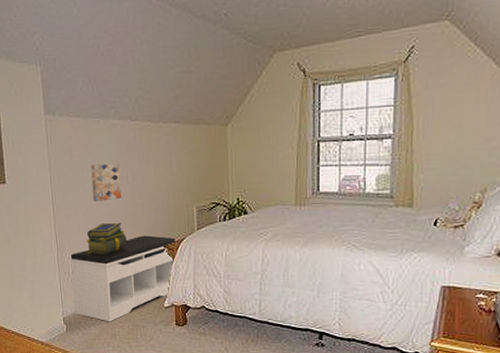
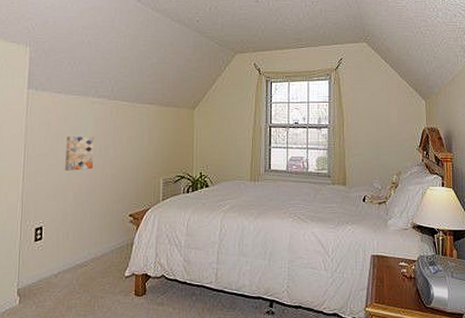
bench: present [70,235,177,322] -> none [31,204,142,293]
stack of books: present [86,222,128,255] -> none [52,191,95,223]

